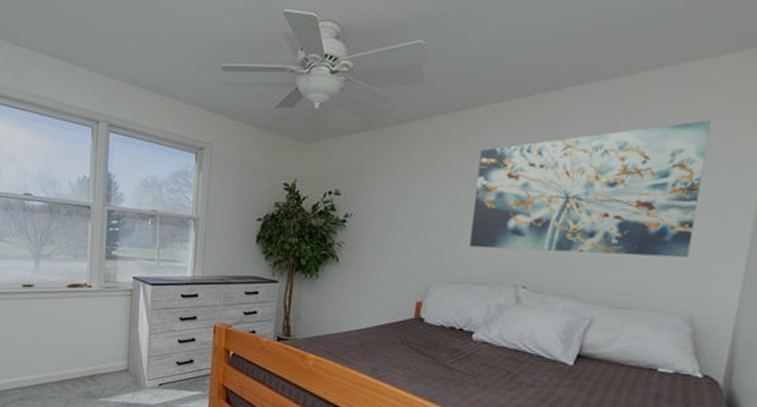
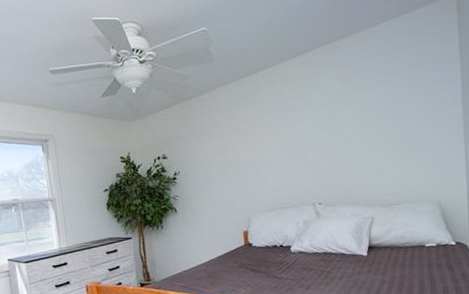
wall art: present [469,120,711,259] -> none [266,57,427,181]

